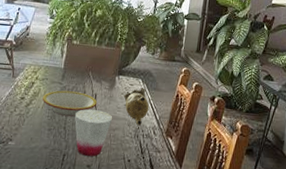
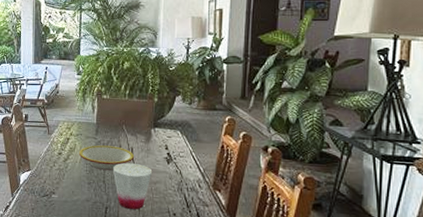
teapot: present [123,88,149,126] -> none [161,140,191,179]

